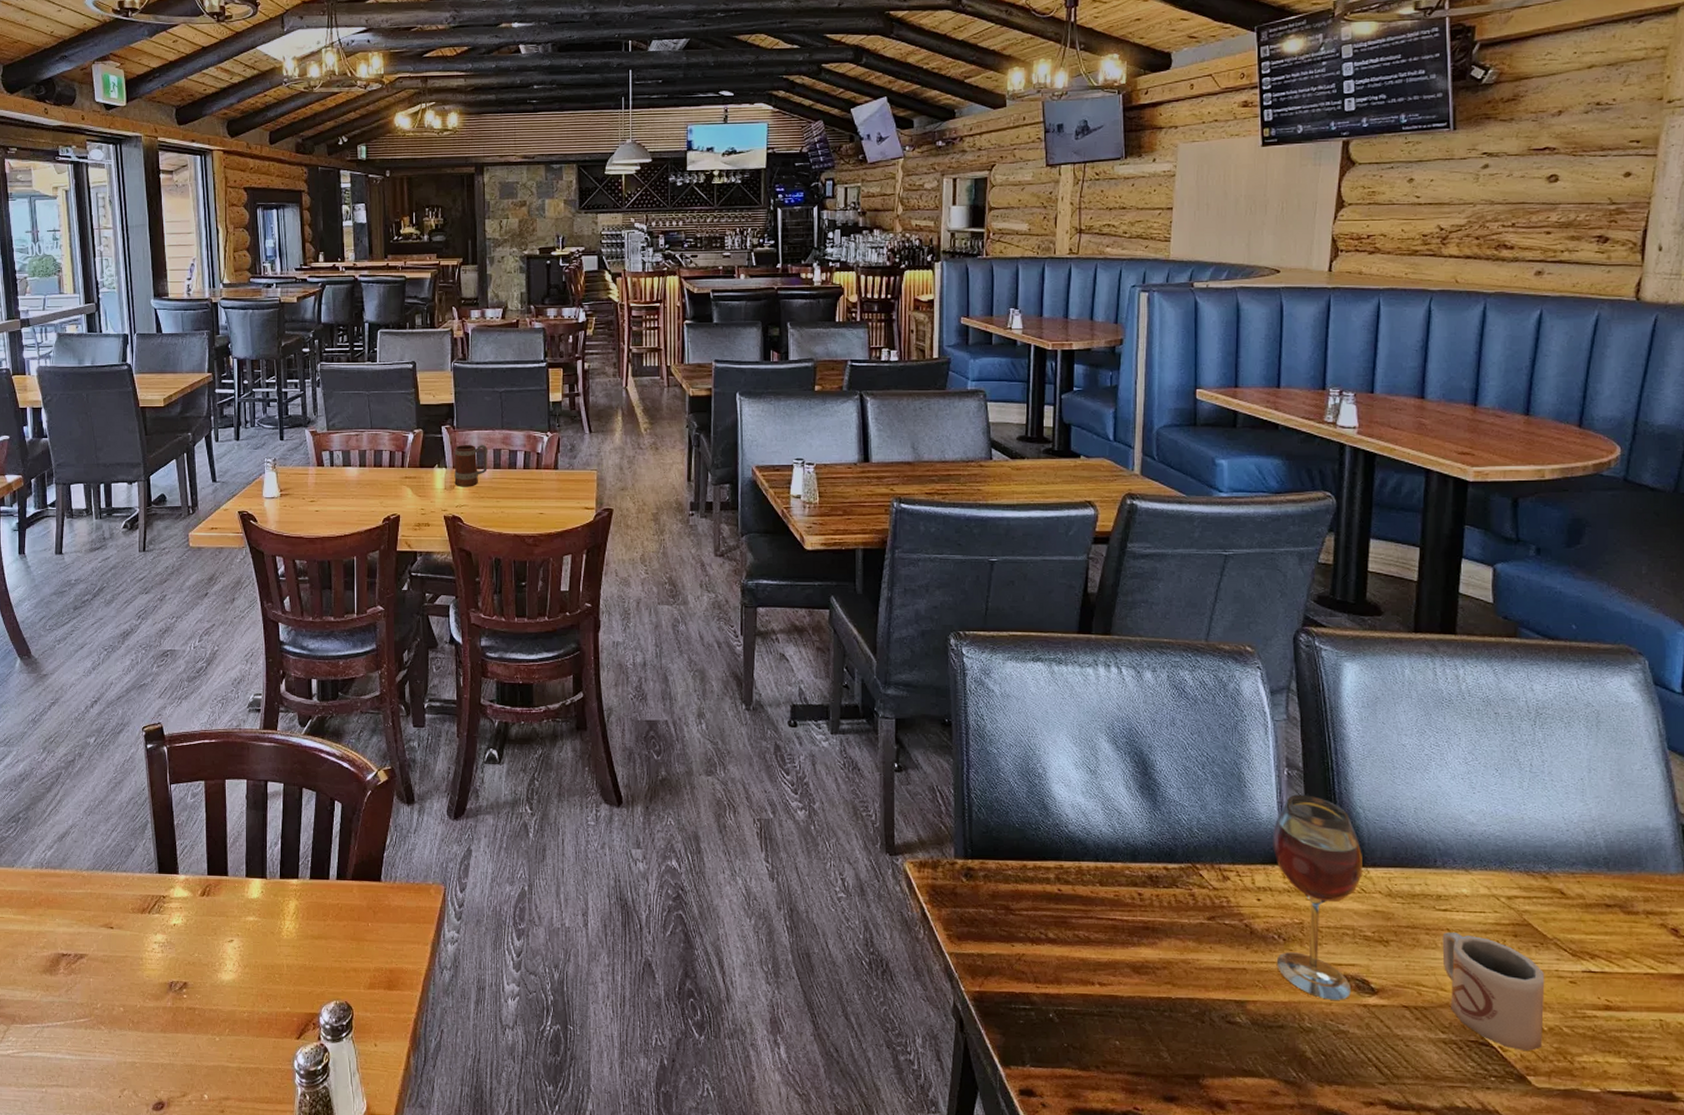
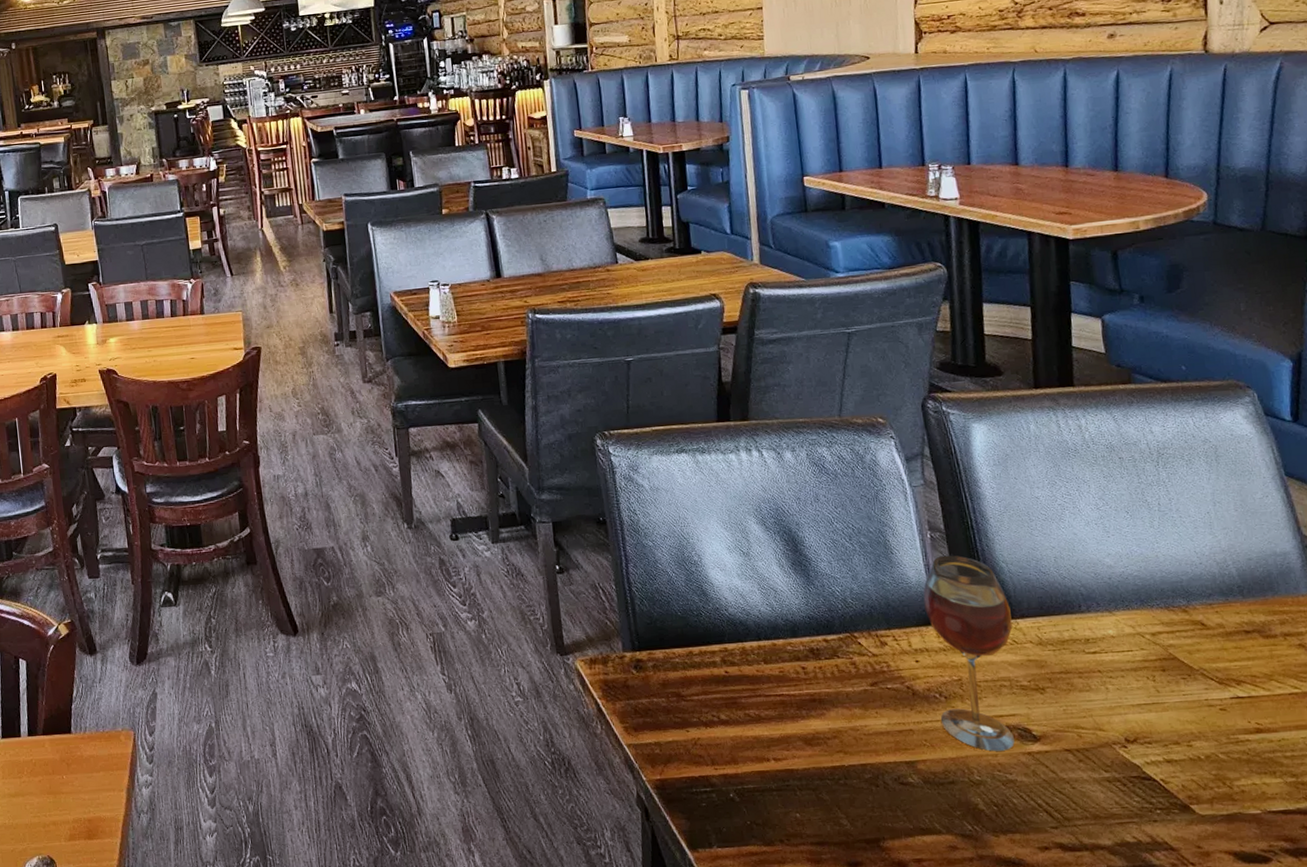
beer mug: present [454,444,488,487] -> none [103,297,137,341]
cup: present [1442,932,1545,1052] -> none [1094,673,1202,782]

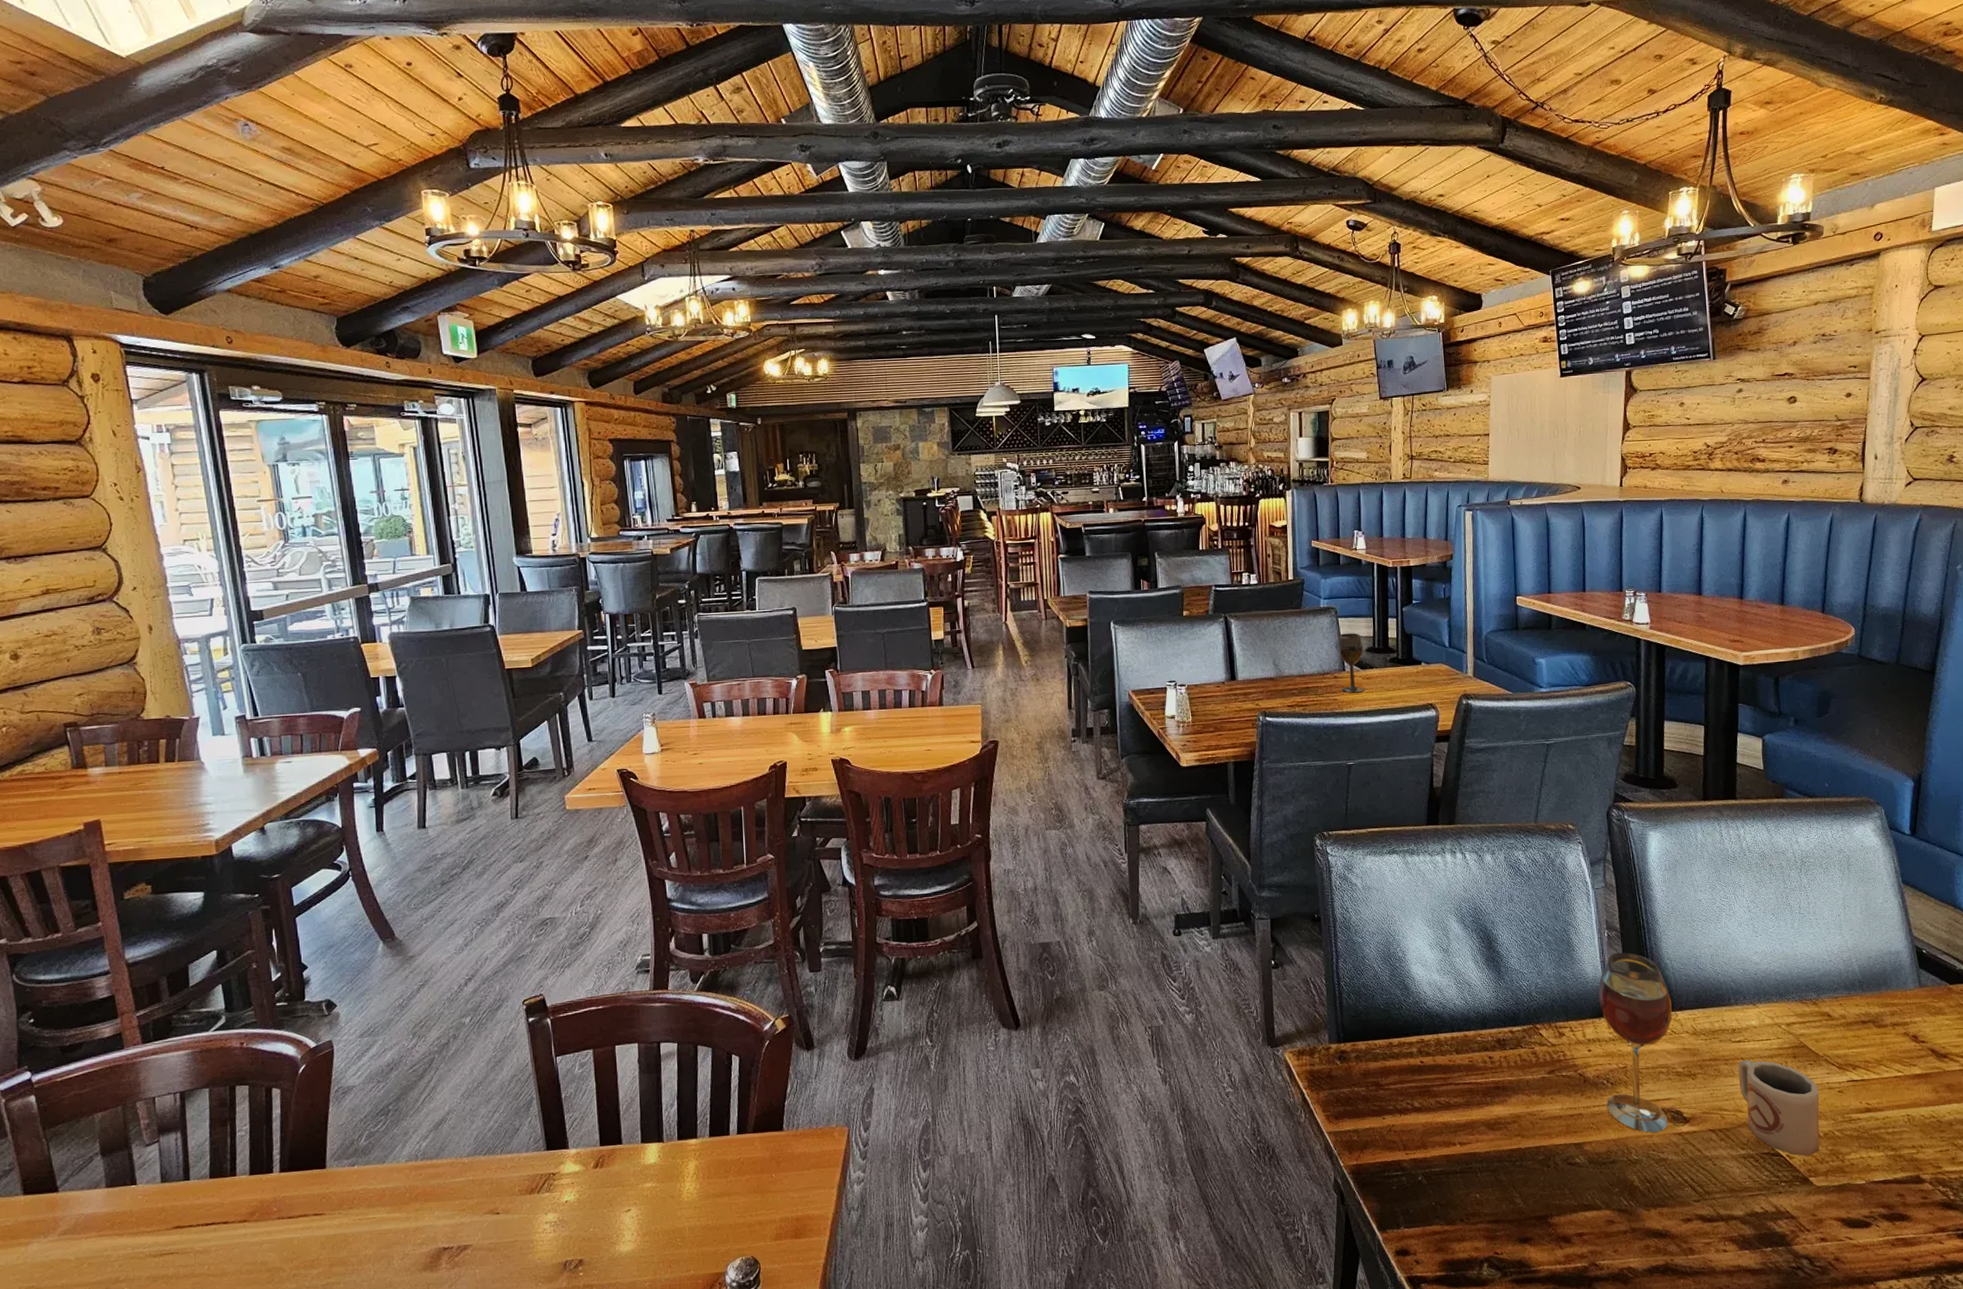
wine glass: none [608,223,641,287] -> present [1338,633,1365,693]
cup: none [1094,673,1202,782] -> present [1738,1060,1820,1157]

